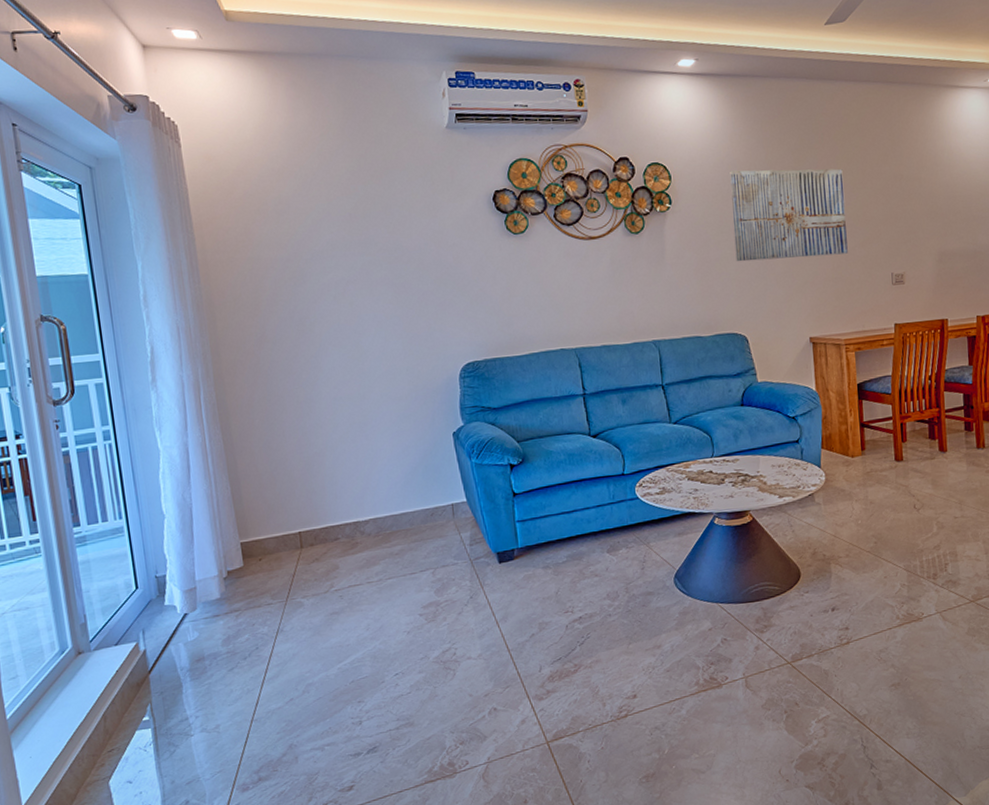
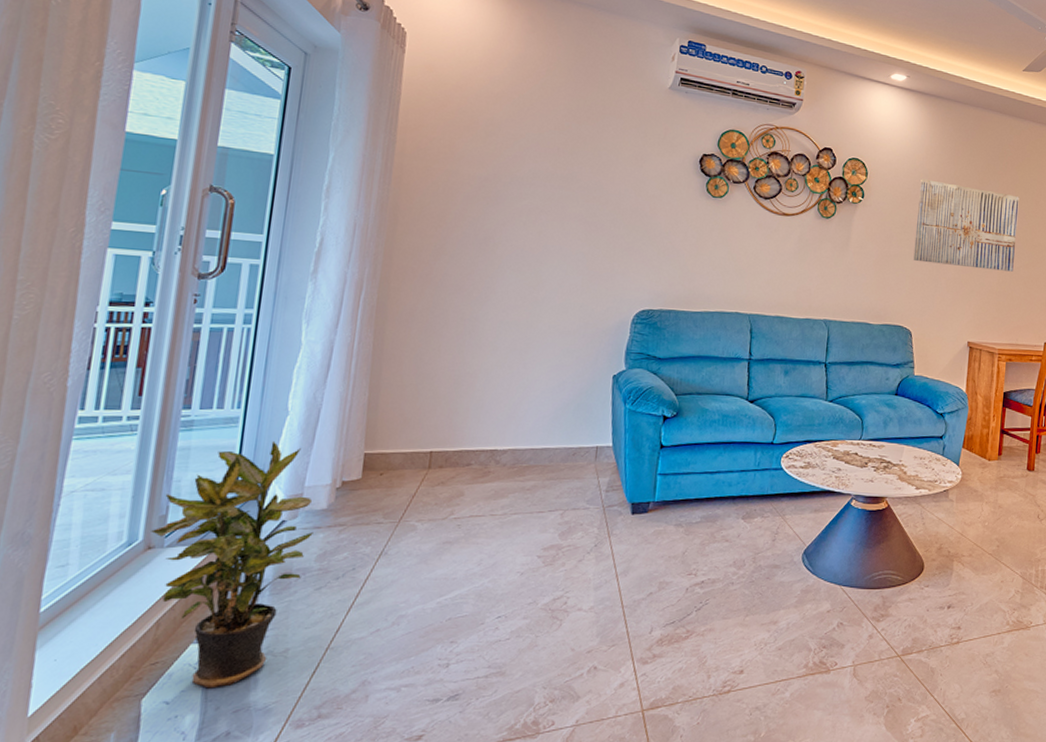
potted plant: none [77,543,214,767] -> present [151,440,313,689]

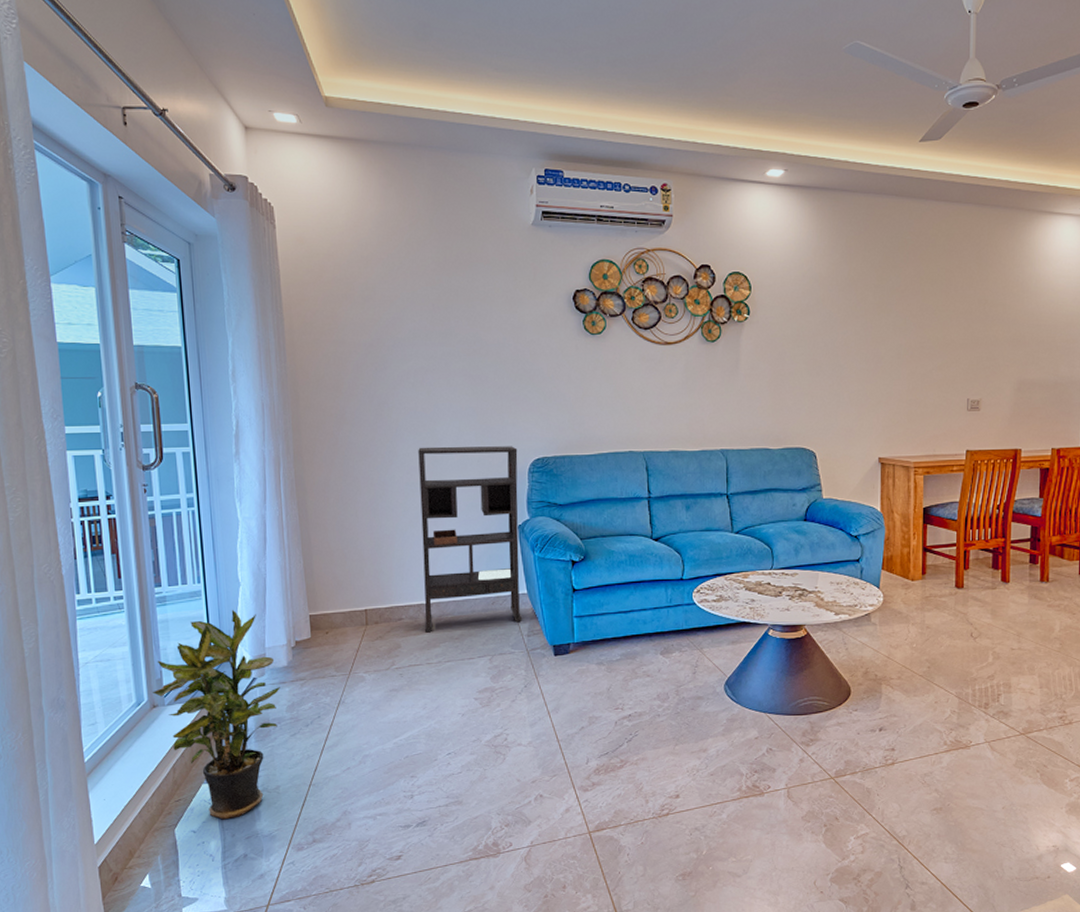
bookshelf: none [493,286,624,481] -> present [418,446,523,633]
wall art: present [913,179,1019,272] -> none [810,284,926,377]

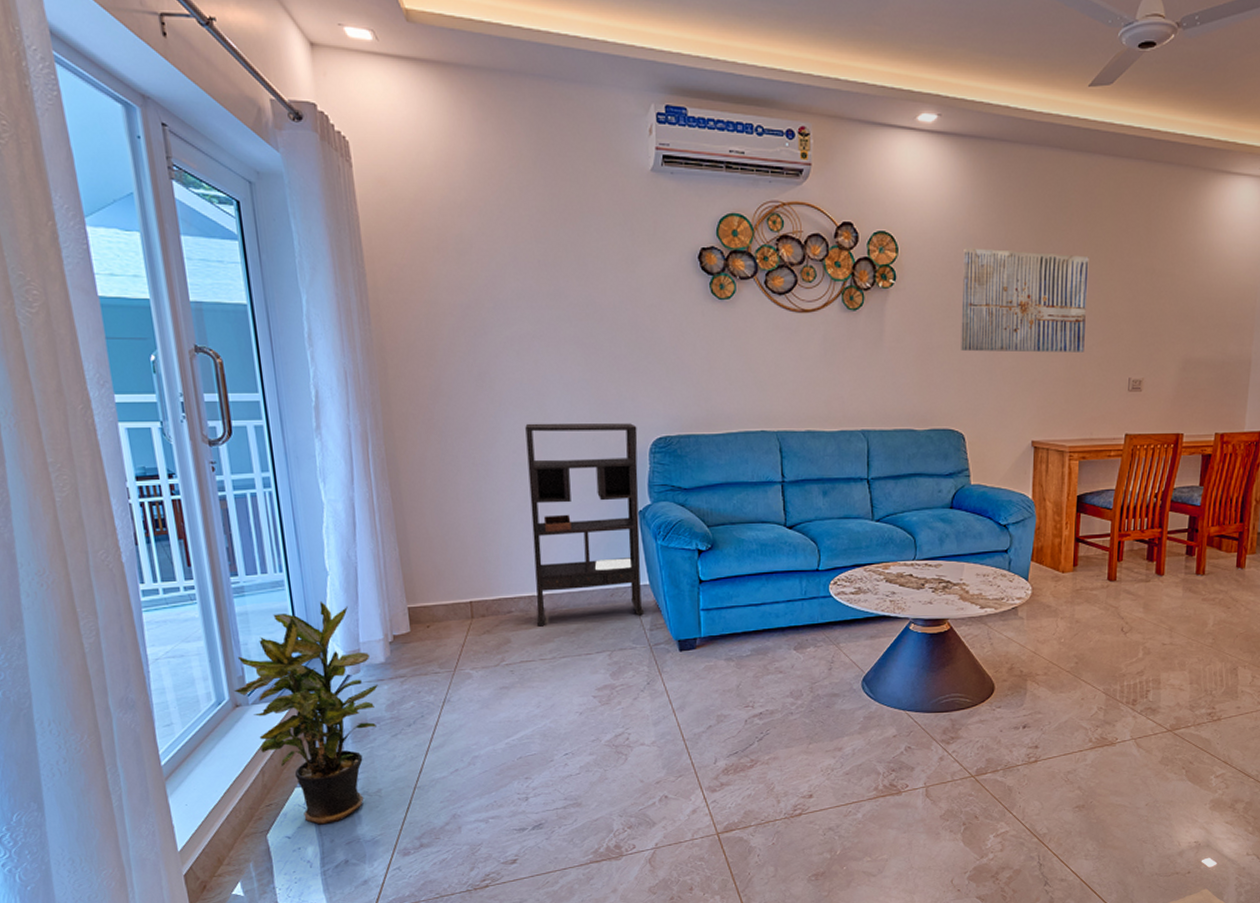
wall art: none [810,284,926,377] -> present [961,248,1089,353]

